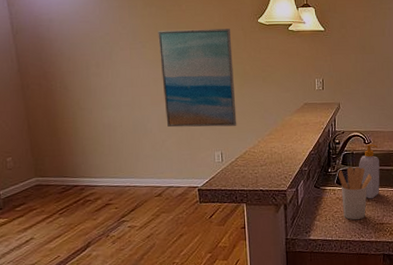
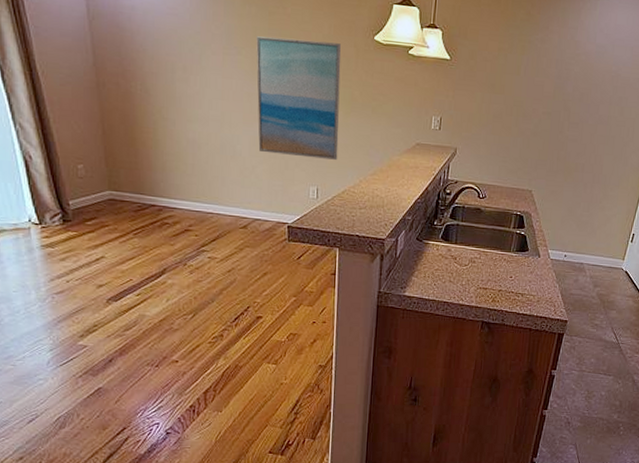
utensil holder: present [338,167,373,220] -> none [444,222,482,282]
soap bottle: present [358,144,380,199] -> none [468,199,493,261]

